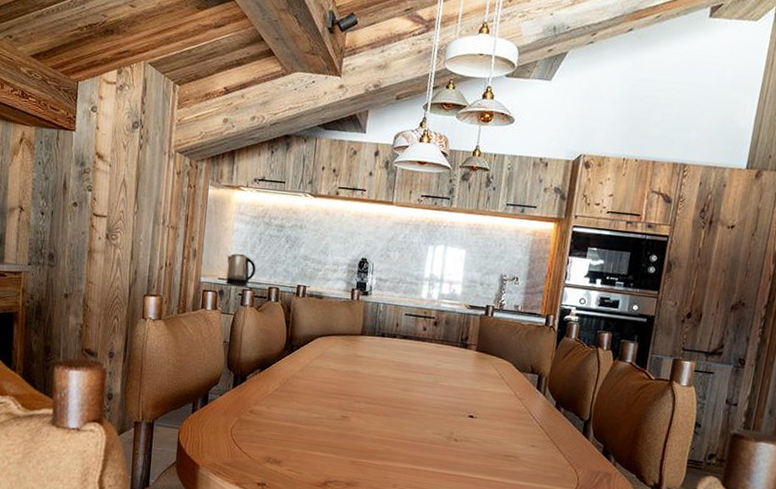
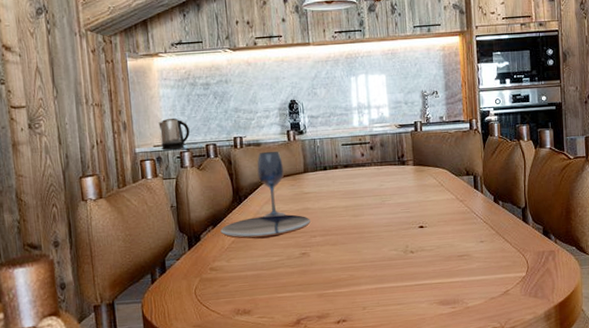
plate: none [267,369,358,394] -> present [220,214,310,239]
wineglass: none [311,305,342,375] -> present [257,151,285,218]

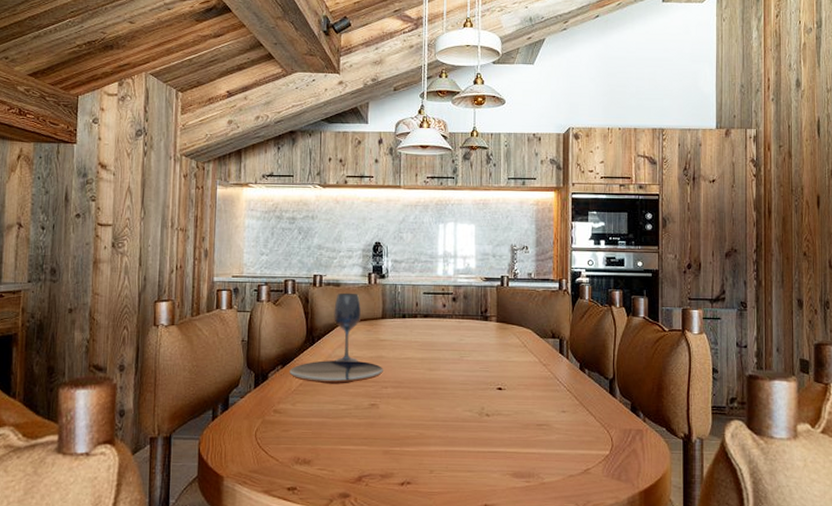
kettle: present [158,117,190,150] -> none [240,249,270,282]

